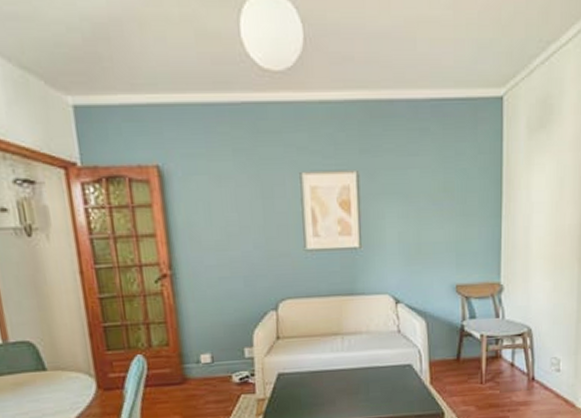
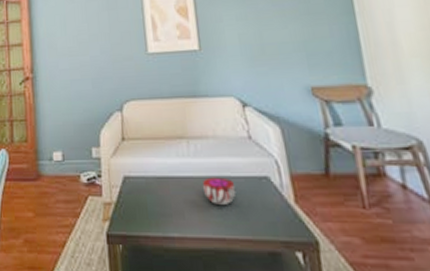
decorative bowl: none [353,367,383,391] -> present [202,177,236,204]

